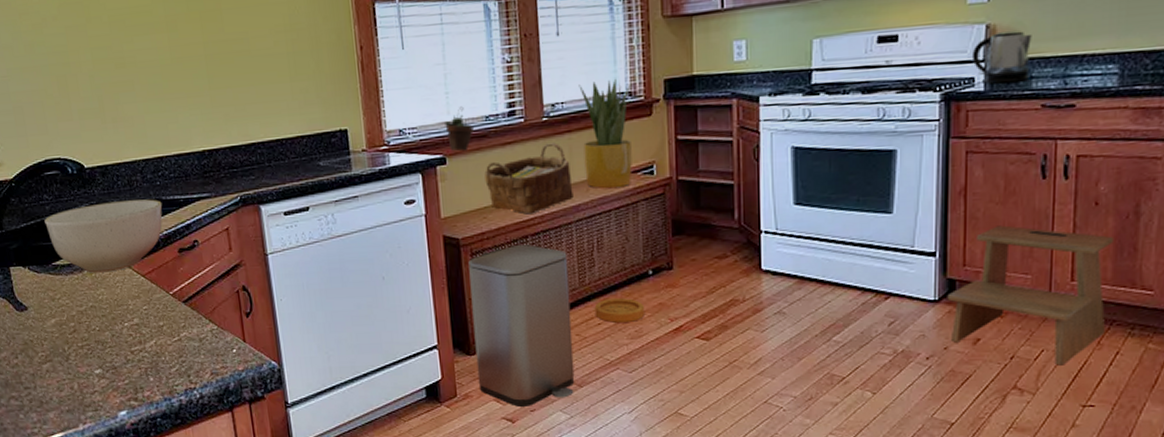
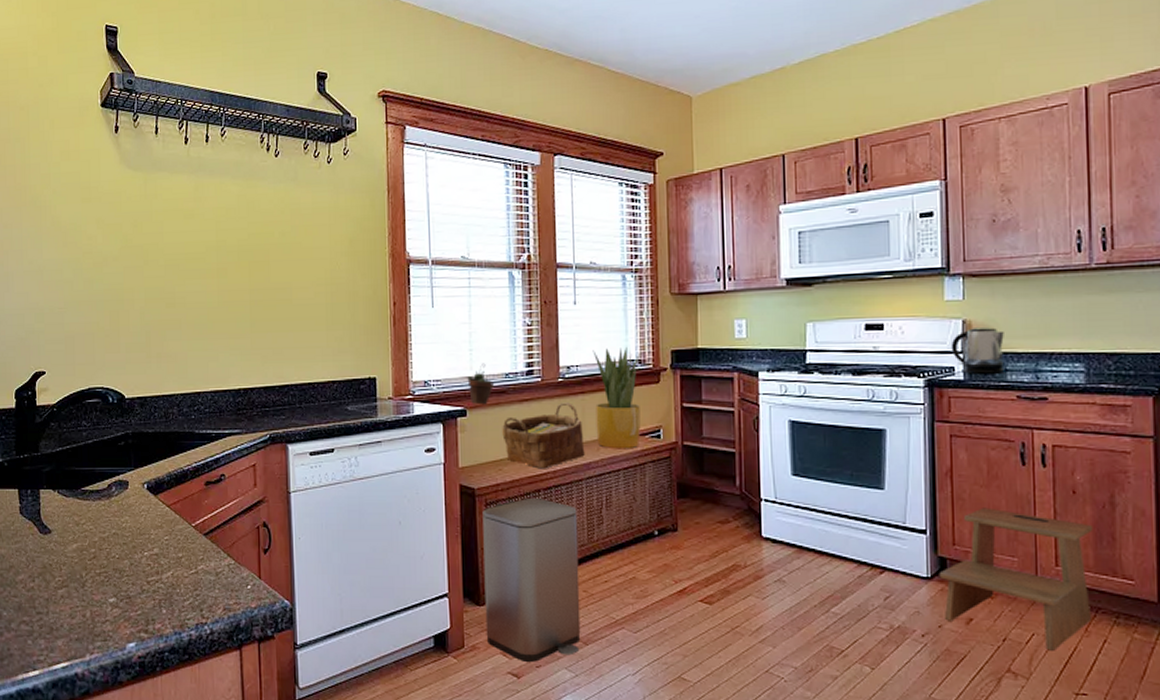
bowl: present [44,199,163,273] -> none [80,432,195,500]
pet bowl: present [594,298,644,323] -> none [602,557,649,581]

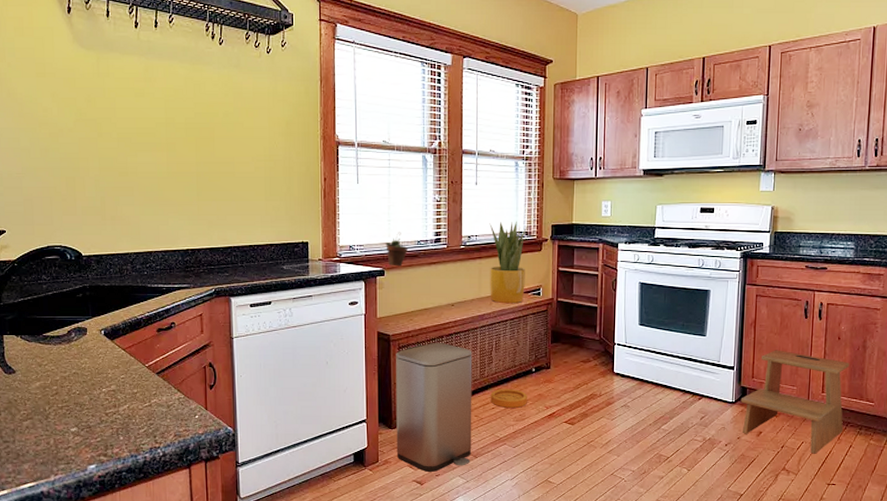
woven basket: present [502,402,585,469] -> none [414,265,480,319]
pet bowl: none [602,557,649,581] -> present [490,389,527,408]
kettle: present [950,326,1004,374] -> none [761,212,800,249]

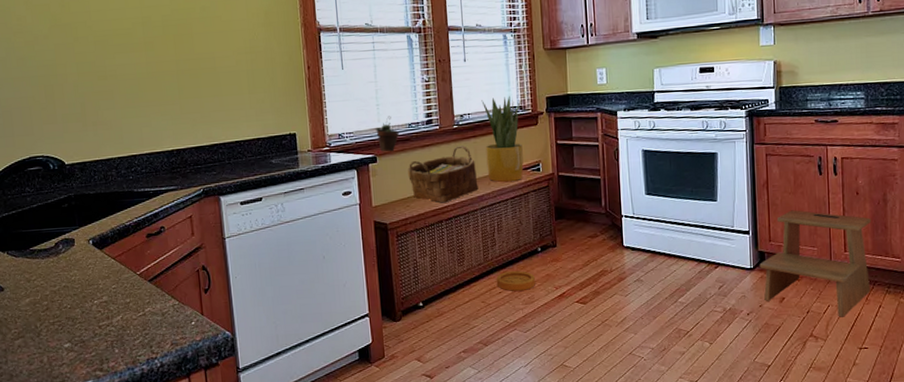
pedal bin: present [396,343,472,472] -> none [394,228,481,364]
woven basket: none [414,265,480,319] -> present [408,145,479,203]

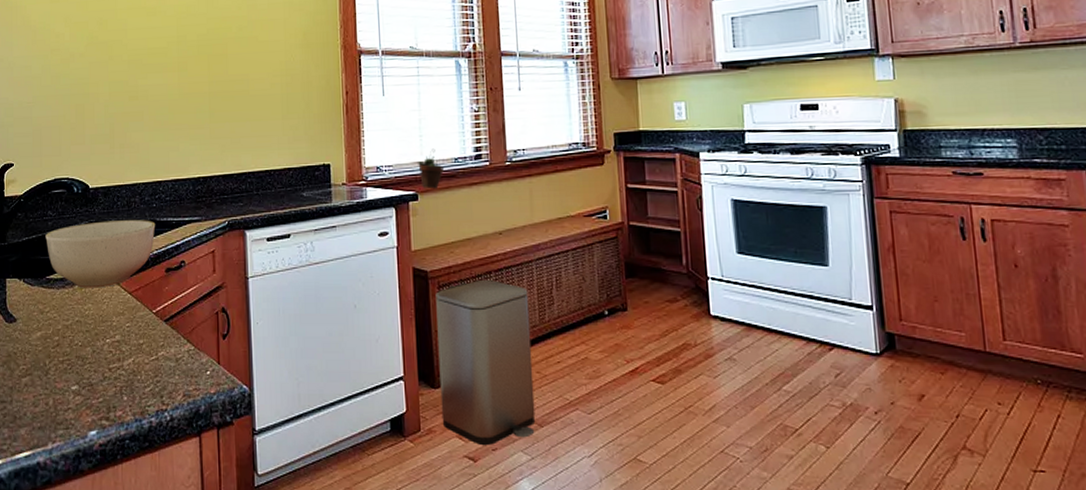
bowl: none [25,191,134,257] -> present [45,220,156,288]
pedal bin: none [394,228,481,364] -> present [435,280,536,445]
woven basket: present [408,145,479,203] -> none [453,185,534,251]
planter: present [481,95,524,183] -> none [538,130,587,231]
pet bowl: present [496,271,535,291] -> none [554,337,601,361]
step stool: present [759,210,871,317] -> none [888,282,1043,427]

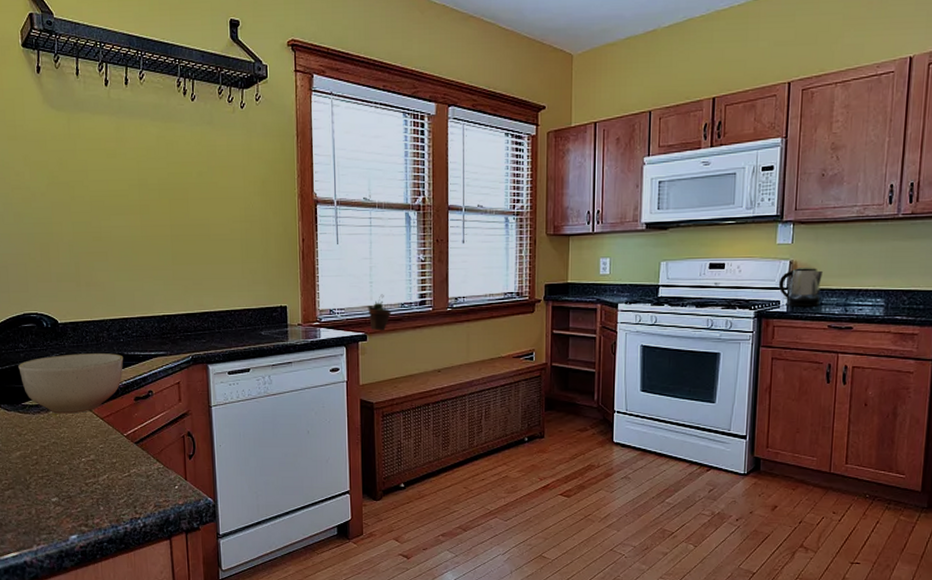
pedal bin: present [435,280,536,445] -> none [380,411,461,545]
kettle: none [884,104,938,151] -> present [778,266,823,307]

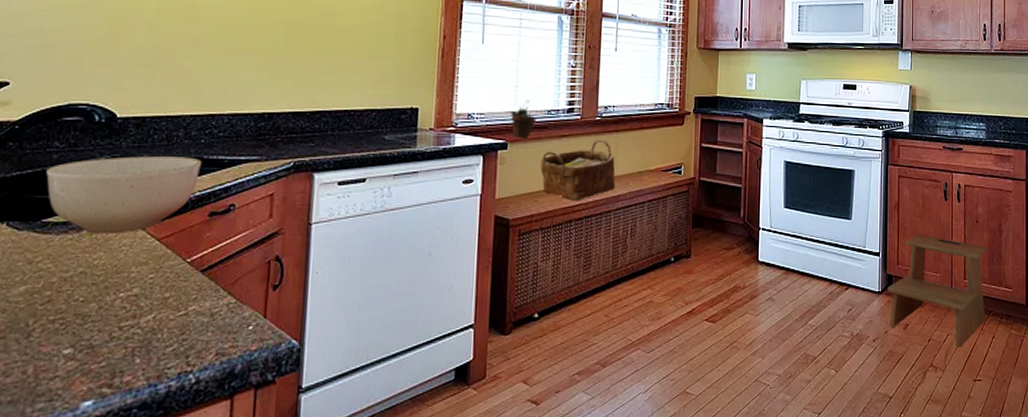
woven basket: none [398,329,468,386] -> present [540,139,615,201]
step stool: none [753,417,878,530] -> present [887,234,988,347]
kettle: present [778,266,823,307] -> none [901,91,936,129]

